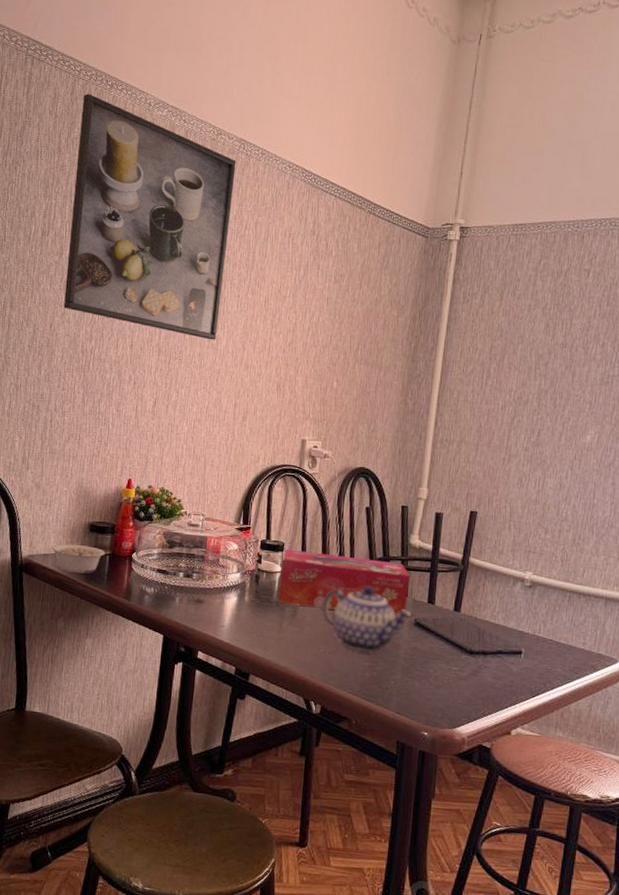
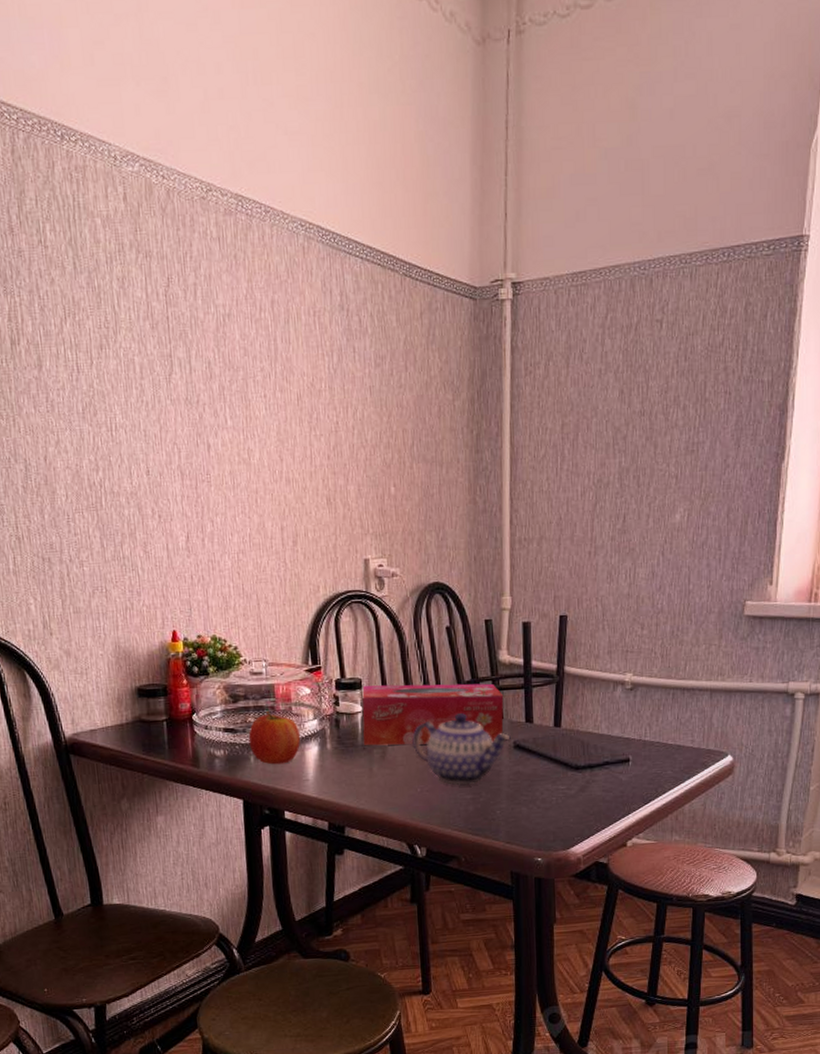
legume: present [51,544,106,574] -> none [96,713,162,747]
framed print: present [64,94,236,340] -> none [28,150,247,454]
fruit: none [177,559,223,609] -> present [248,710,300,765]

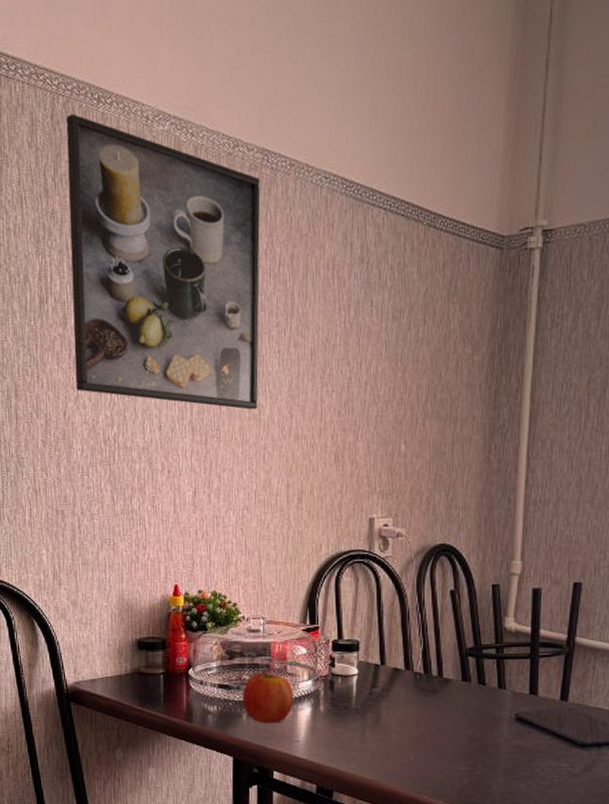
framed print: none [28,150,247,454] -> present [66,114,261,410]
tissue box: present [362,683,504,746] -> none [357,647,508,714]
teapot: present [412,713,511,786] -> none [408,681,512,756]

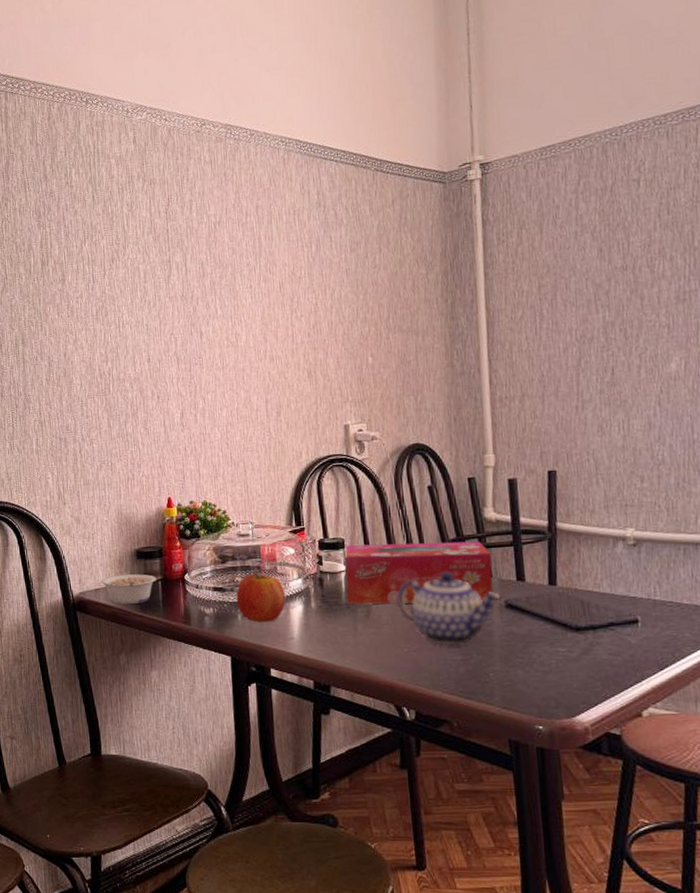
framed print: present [66,114,261,410] -> none [60,115,235,339]
legume: none [97,666,159,697] -> present [100,574,157,604]
tissue box: none [357,647,508,714] -> present [345,541,493,605]
teapot: none [408,681,512,756] -> present [397,572,501,646]

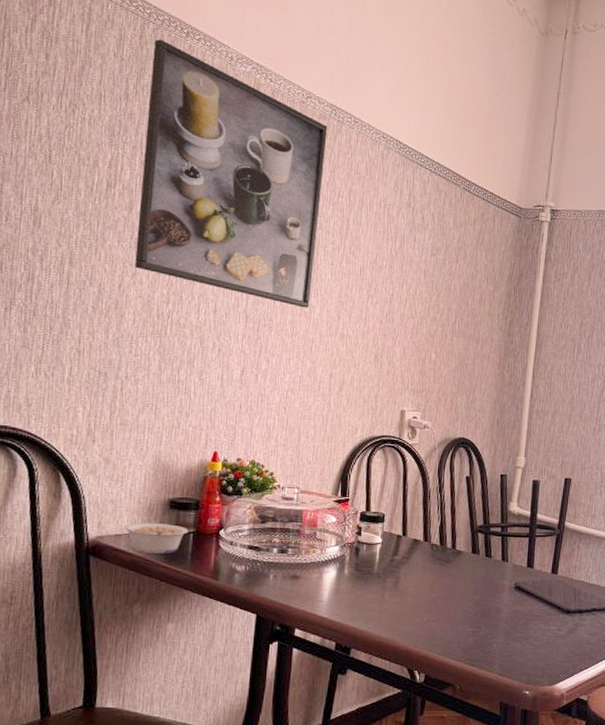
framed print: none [60,115,235,339] -> present [135,39,328,308]
fruit: present [236,570,285,623] -> none [270,533,321,584]
tissue box: present [345,541,493,605] -> none [378,519,510,582]
teapot: present [397,572,501,646] -> none [424,554,513,619]

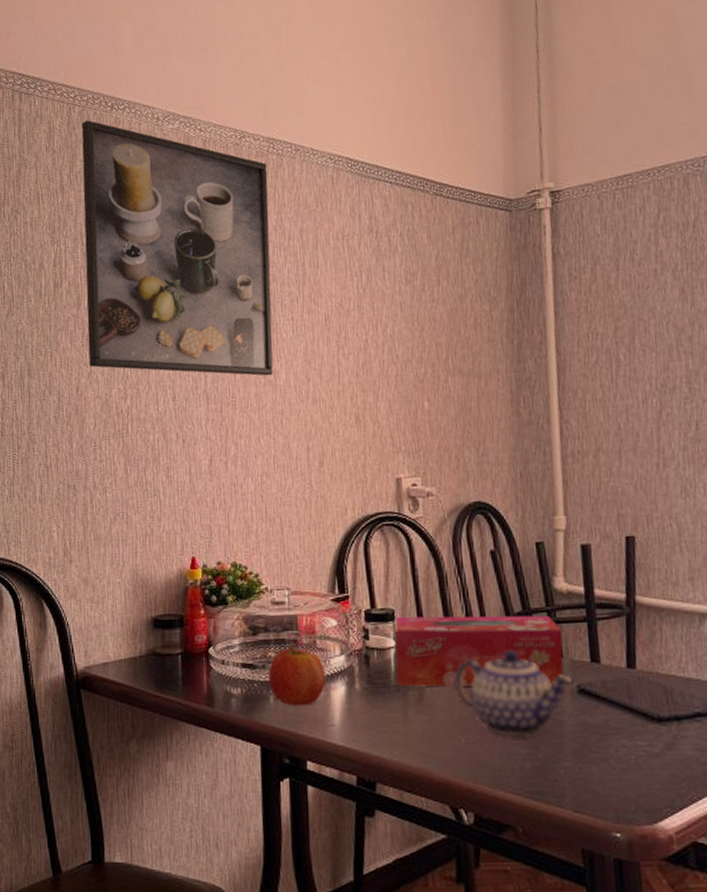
legume: present [123,523,189,554] -> none [110,646,177,682]
fruit: none [270,533,321,584] -> present [268,644,325,706]
tissue box: none [378,519,510,582] -> present [395,615,564,687]
teapot: none [424,554,513,619] -> present [454,650,573,737]

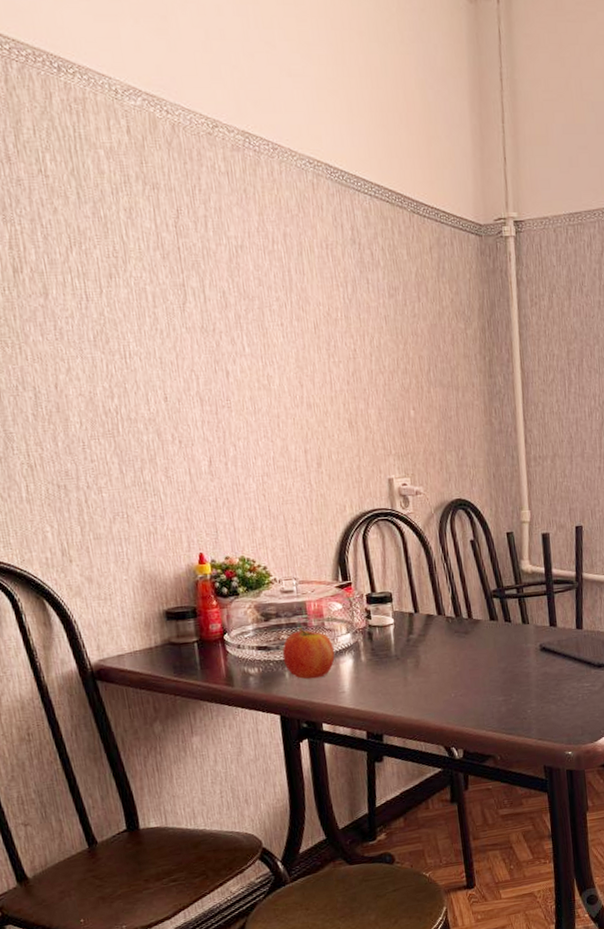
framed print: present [81,120,273,376] -> none [22,81,267,380]
tissue box: present [395,615,564,687] -> none [393,591,530,656]
teapot: present [454,650,573,737] -> none [444,621,537,689]

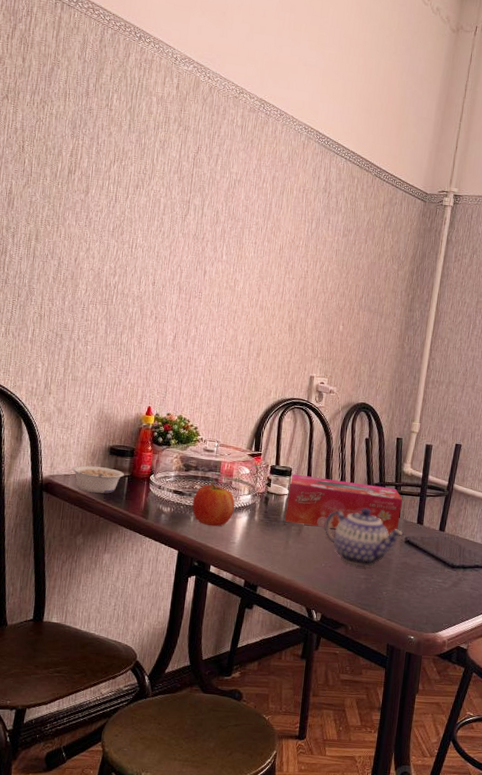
legume: none [123,636,192,670] -> present [71,465,125,494]
tissue box: none [393,591,530,656] -> present [284,473,403,536]
teapot: none [444,621,537,689] -> present [324,508,404,567]

